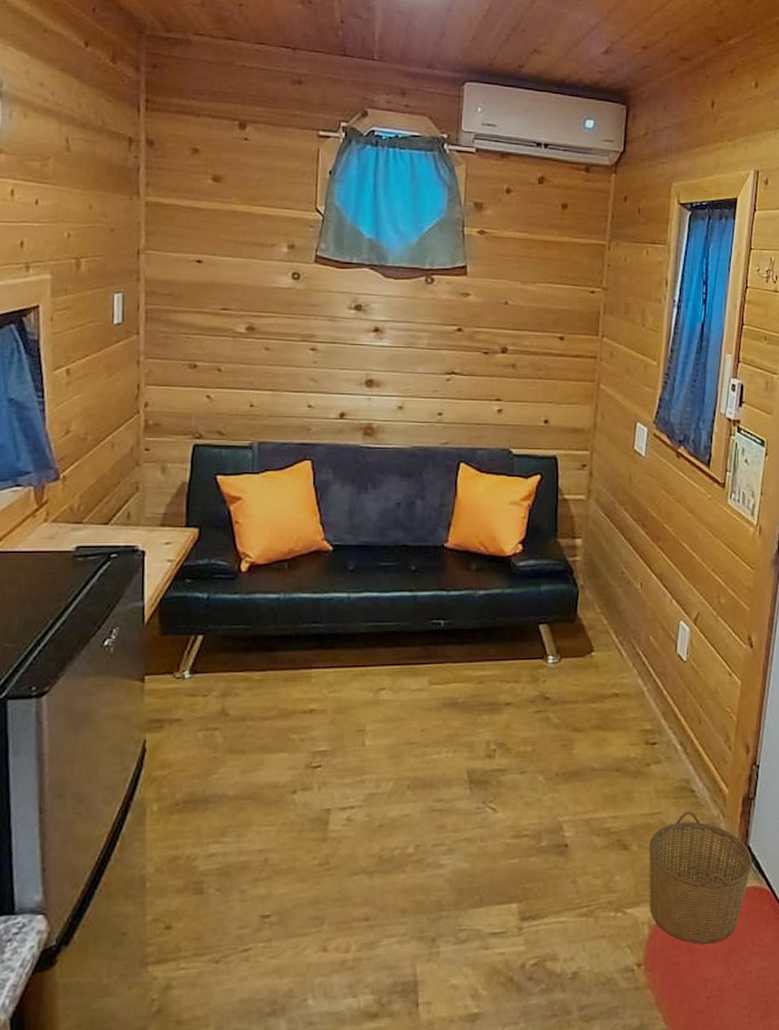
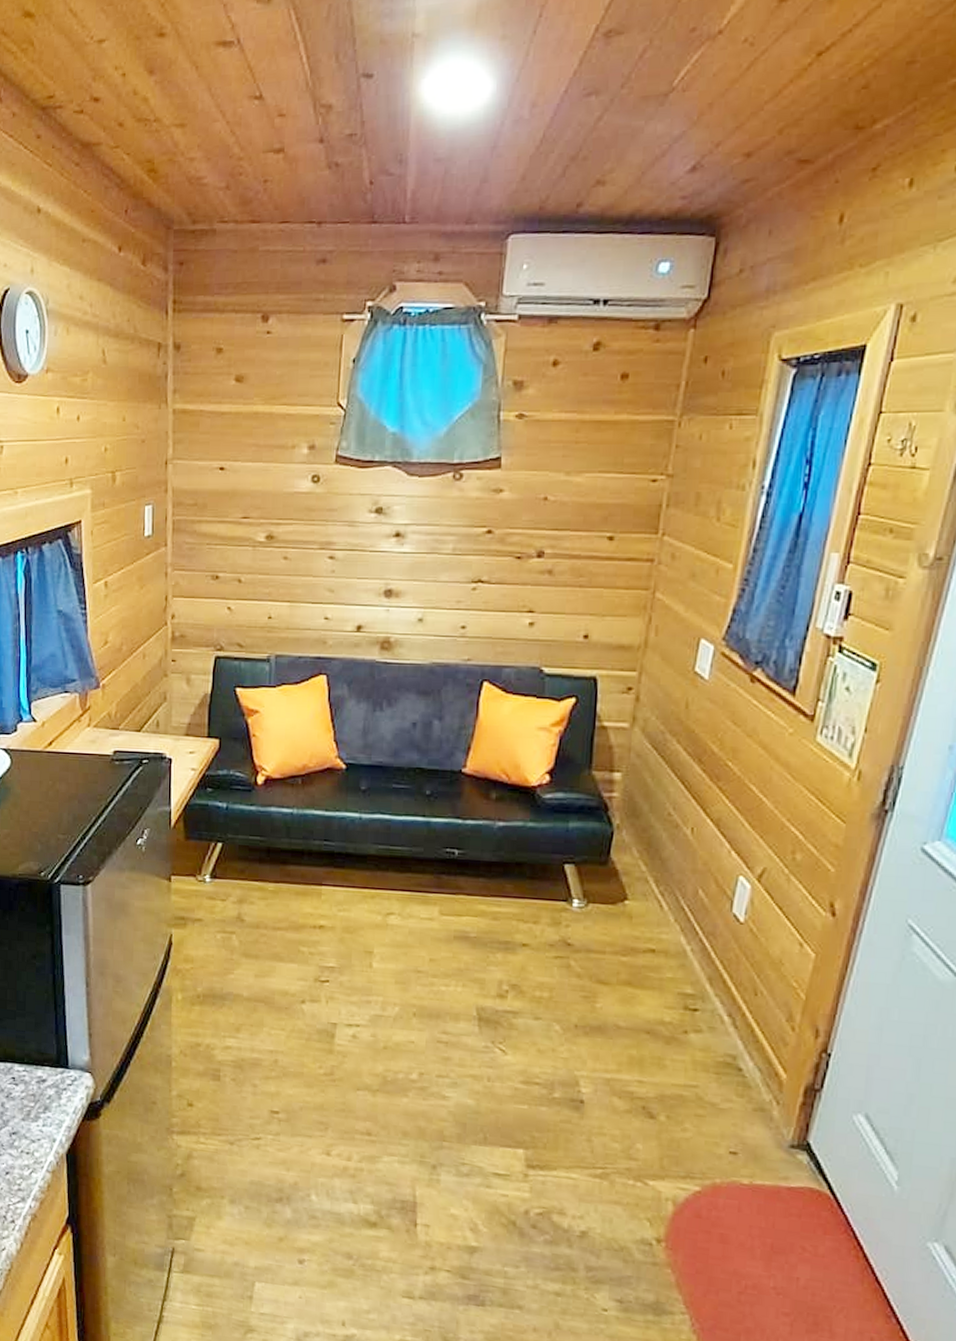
basket: present [649,811,752,945] -> none [675,1090,811,1239]

